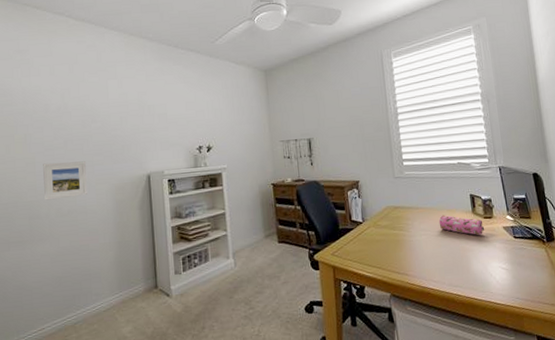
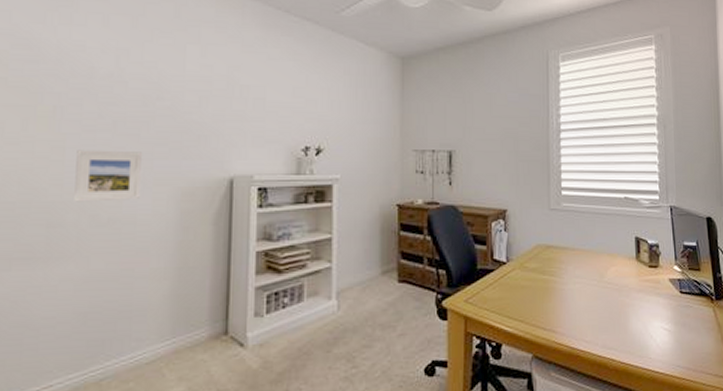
pencil case: present [438,215,484,235] -> none [597,260,648,287]

